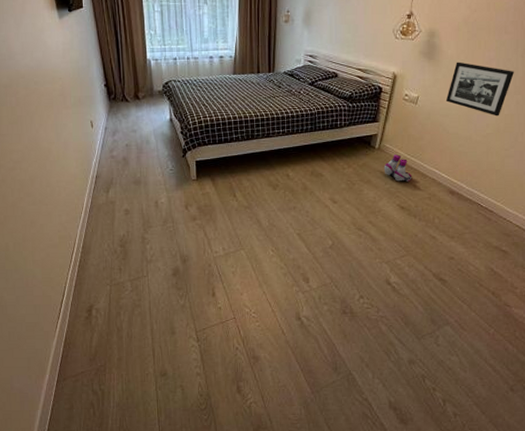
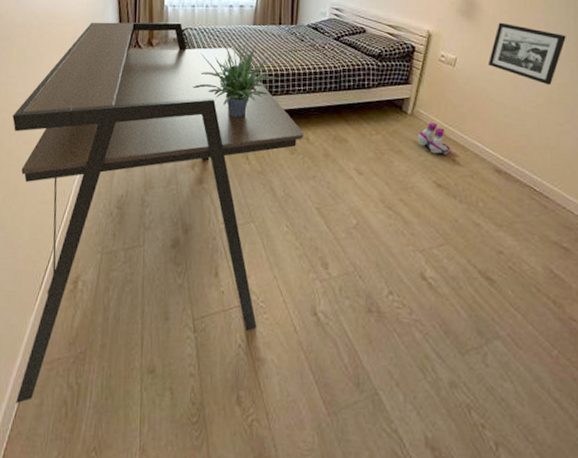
desk: none [12,75,285,410] -> present [12,22,305,404]
potted plant: none [180,90,257,160] -> present [192,41,277,117]

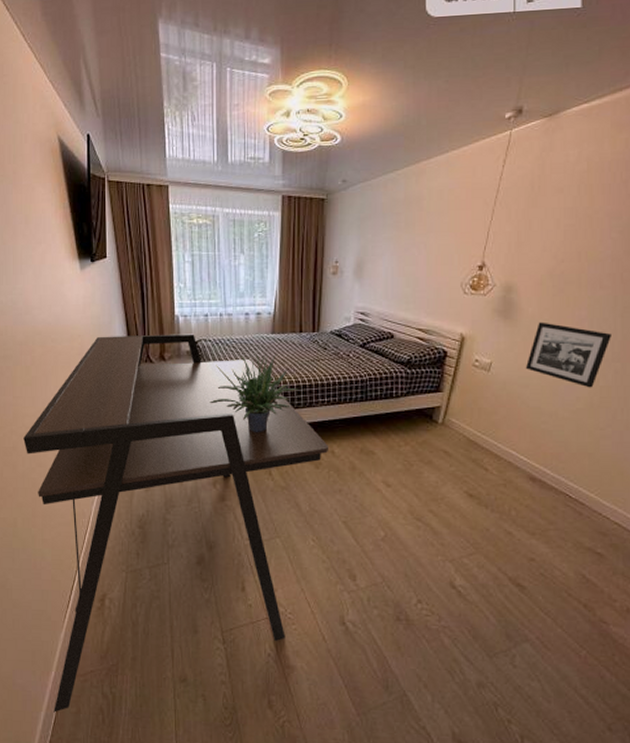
boots: present [417,122,451,155] -> none [448,431,483,464]

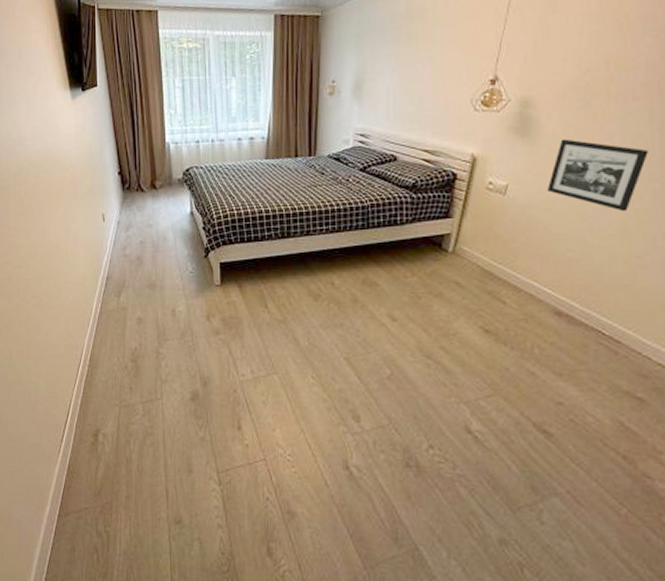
desk: present [23,334,329,713] -> none [18,161,329,549]
potted plant: present [209,351,299,432] -> none [202,178,295,262]

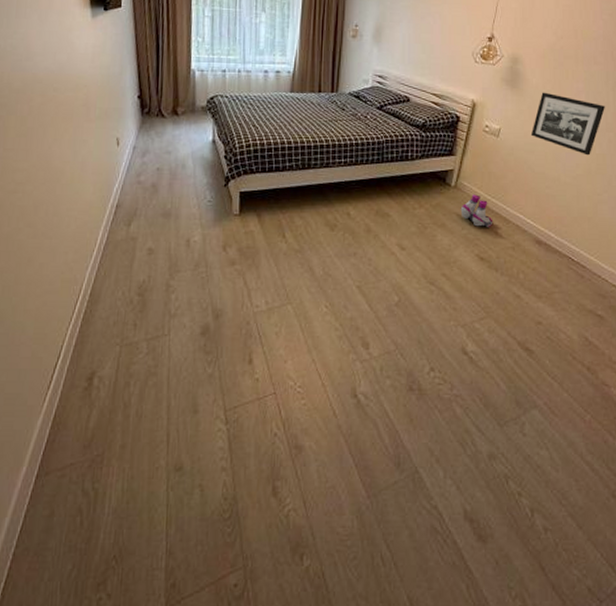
boots: none [460,260,501,297] -> present [460,194,493,227]

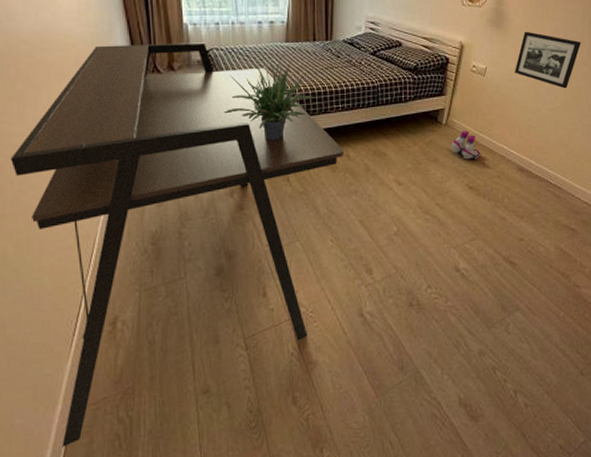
desk: none [11,87,345,517] -> present [11,42,345,448]
potted plant: none [223,110,316,192] -> present [223,60,314,140]

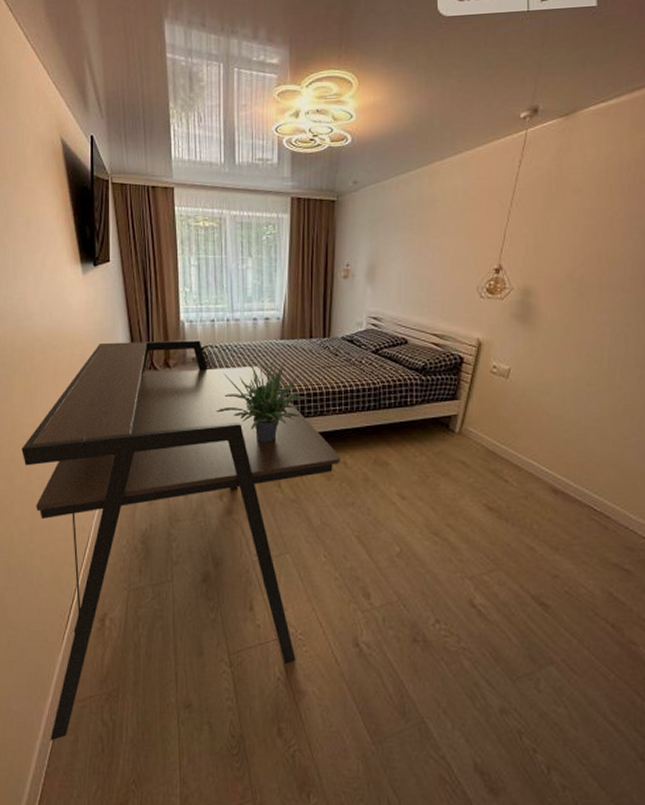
boots: present [451,130,481,160] -> none [466,440,503,475]
picture frame: present [514,31,581,89] -> none [545,326,635,396]

